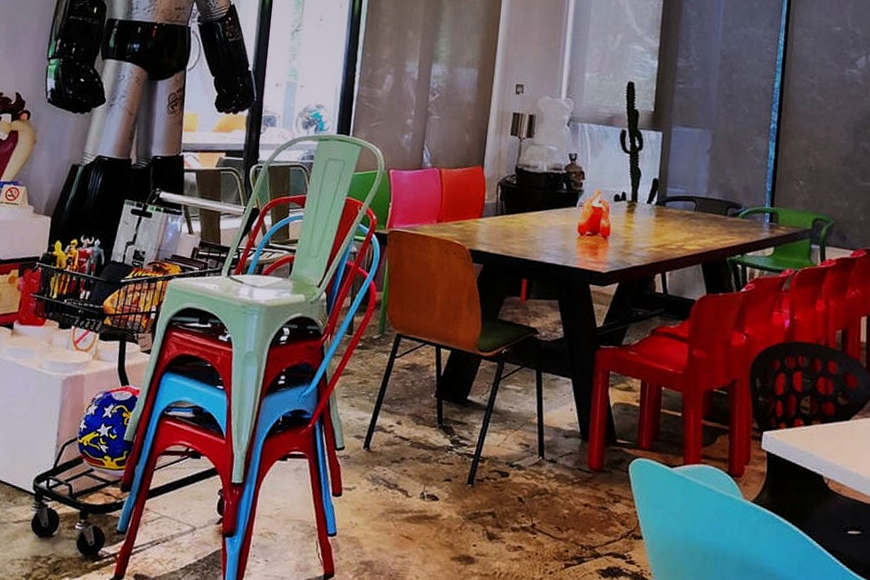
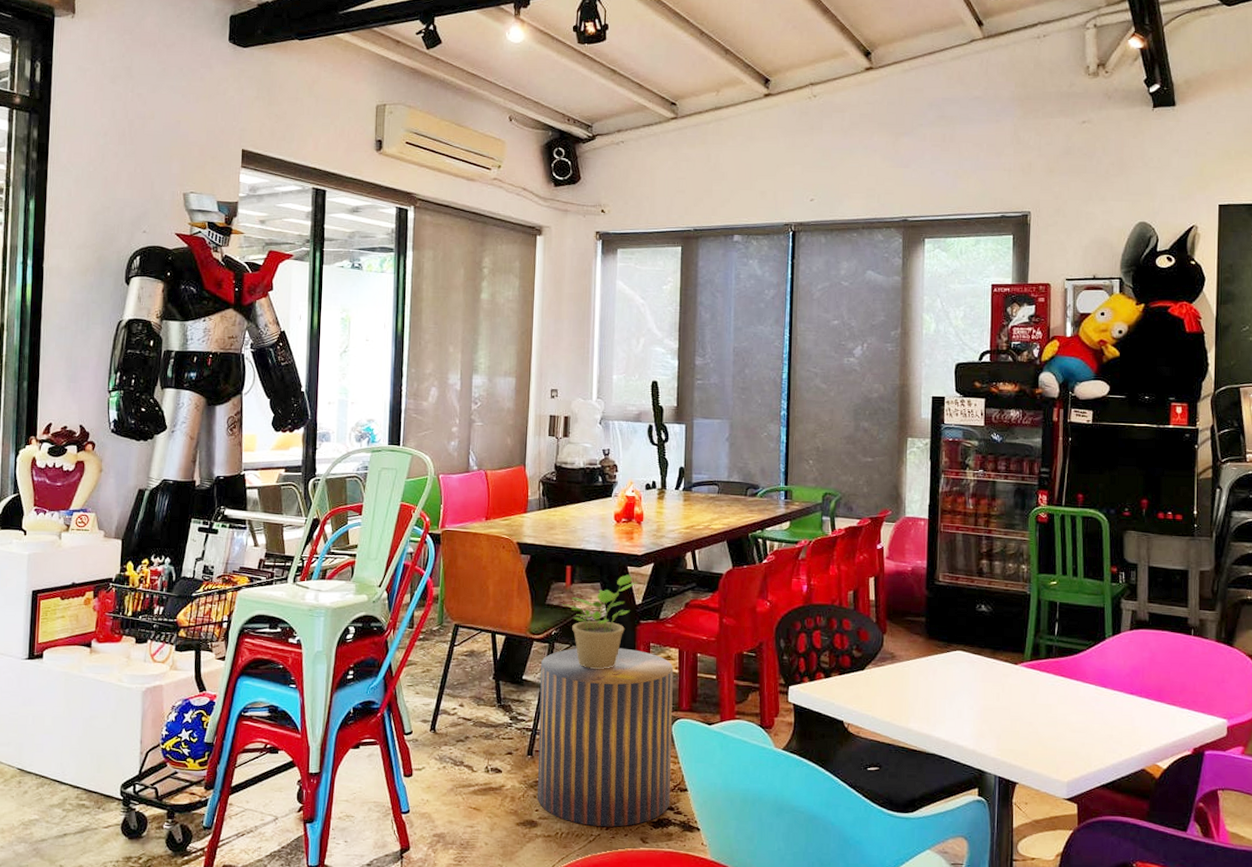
stool: none [476,370,634,572] -> present [537,648,674,827]
potted plant: none [514,293,600,396] -> present [562,575,637,669]

